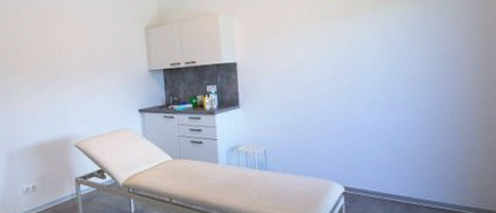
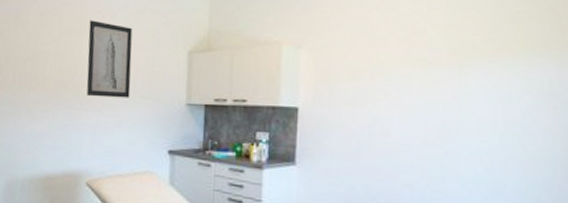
wall art: none [60,10,102,74] -> present [86,20,133,98]

